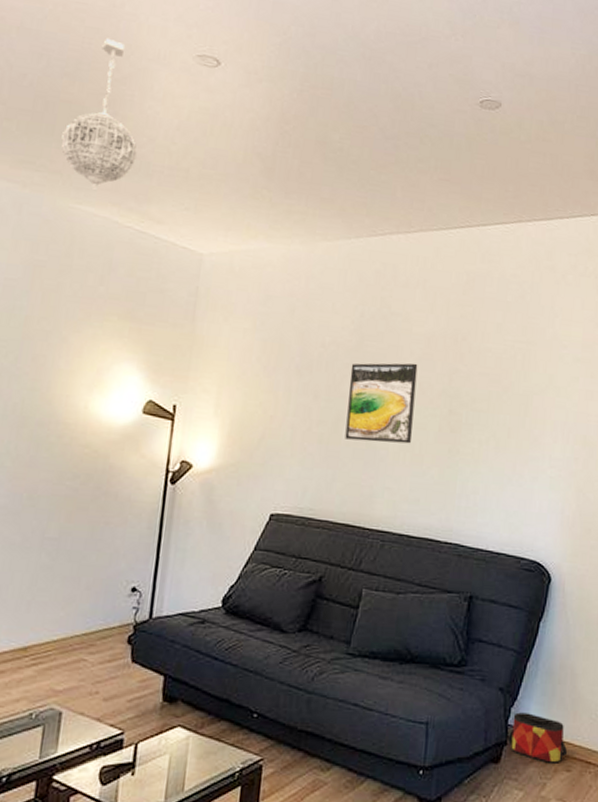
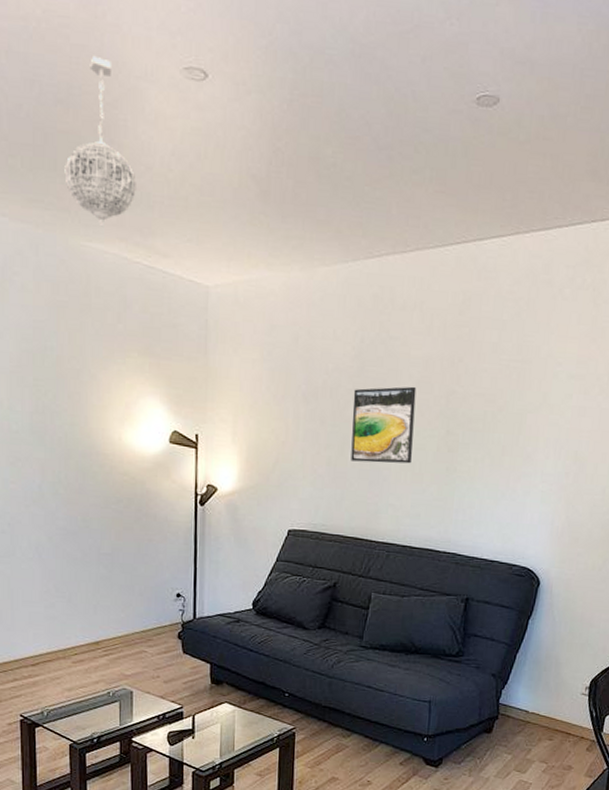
bag: present [507,712,568,763] -> none [498,693,551,734]

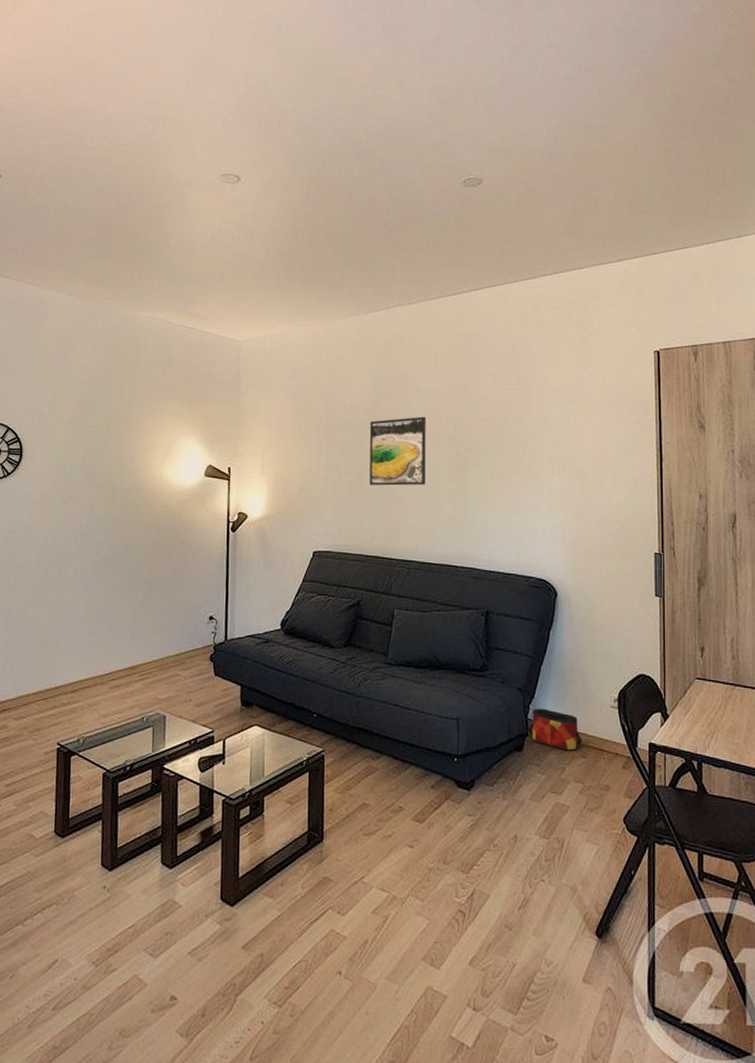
pendant light: present [64,55,136,226] -> none [122,171,181,298]
bag: none [498,693,551,734] -> present [528,708,583,751]

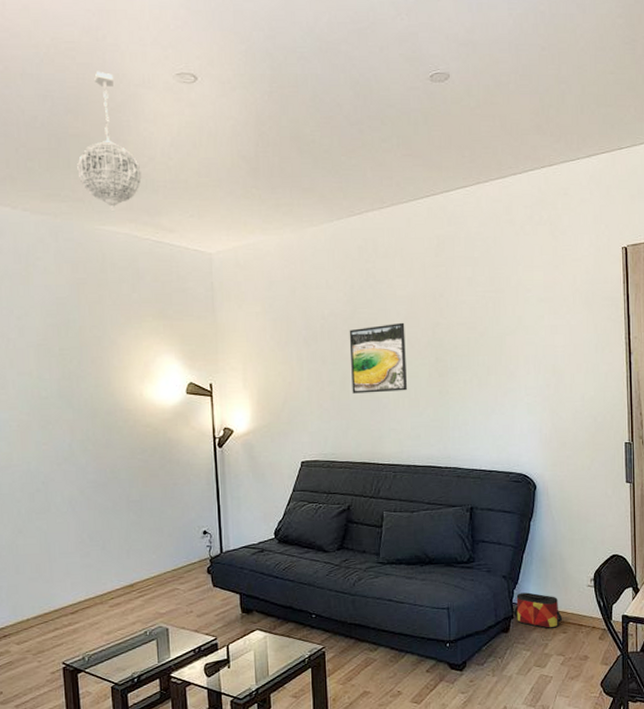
pendant light: none [122,171,181,298] -> present [77,71,142,211]

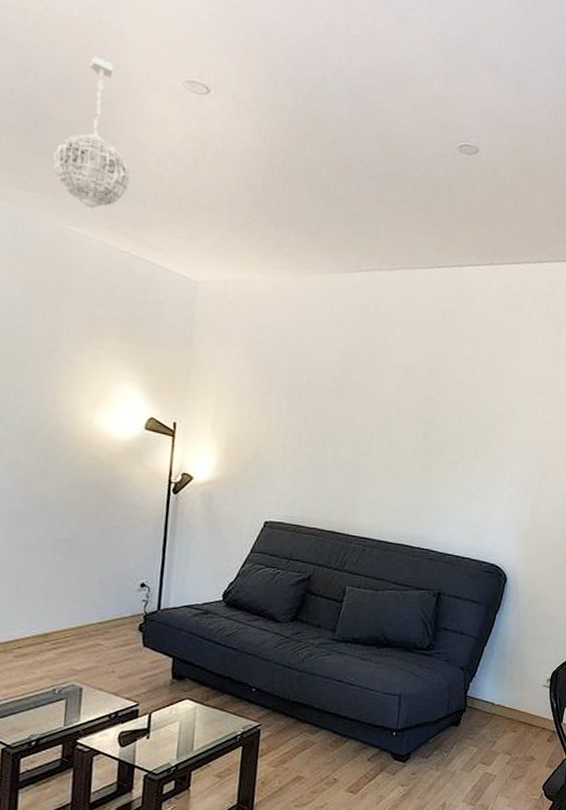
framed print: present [349,322,407,394] -> none [331,389,397,463]
bag: present [513,592,563,629] -> none [466,686,515,726]

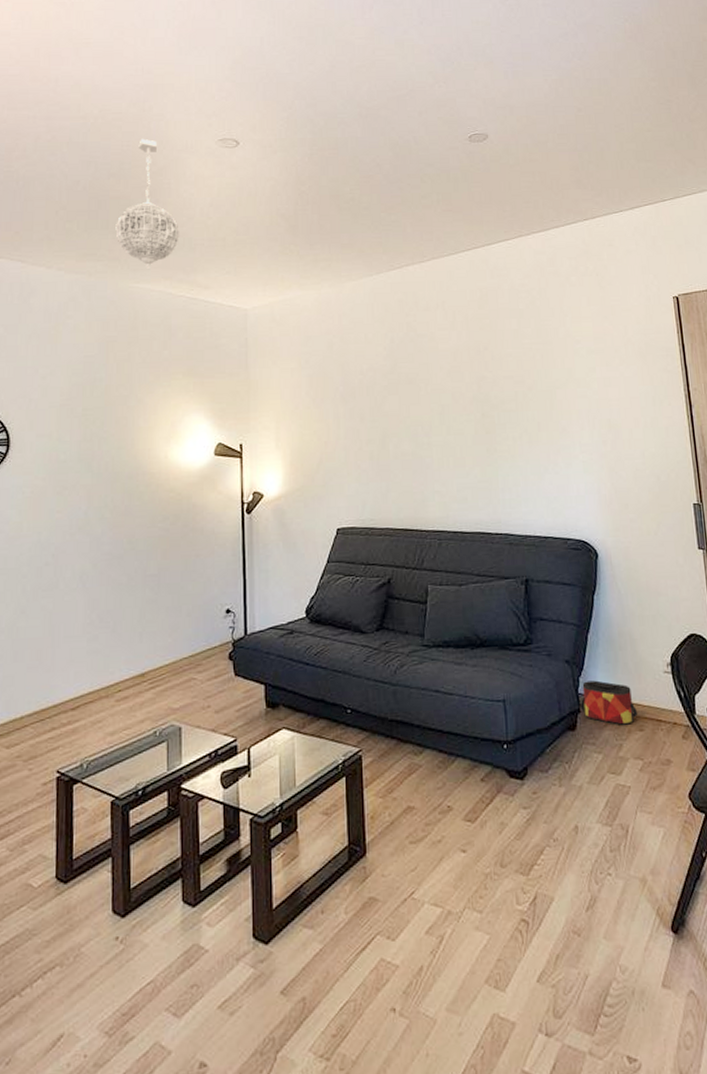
bag: none [466,686,515,726] -> present [579,680,638,725]

